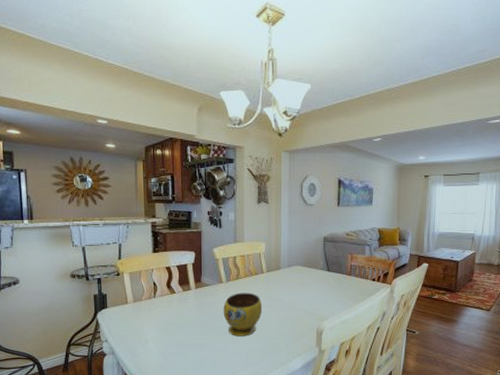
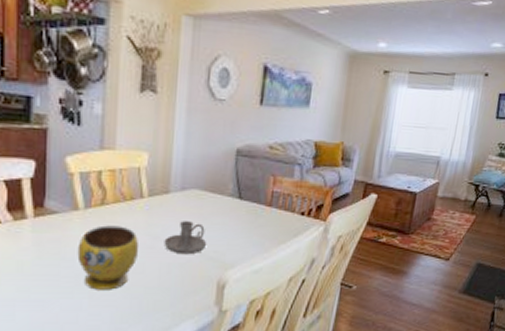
candle holder: none [279,288,308,311] -> present [164,221,207,255]

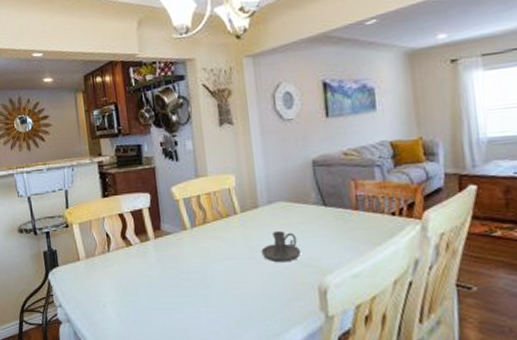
bowl: present [77,225,139,290] -> none [190,240,241,298]

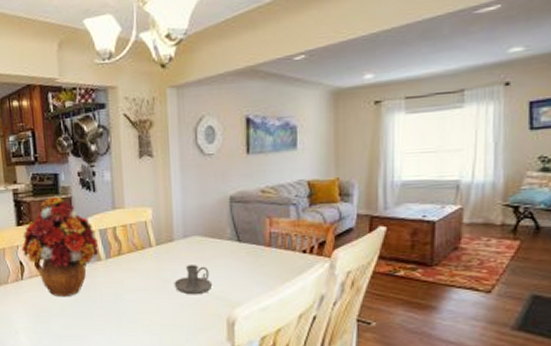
flower arrangement: none [107,166,184,269] -> present [21,195,99,297]

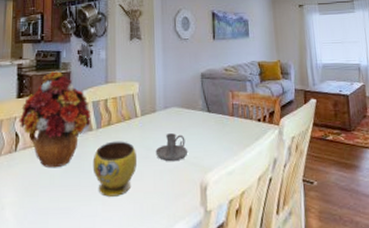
bowl: none [104,272,154,327] -> present [93,141,138,197]

